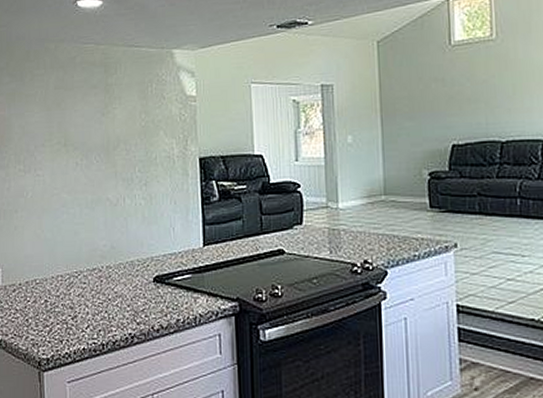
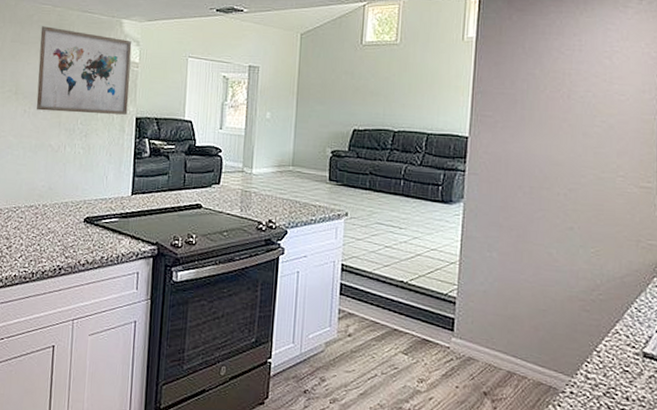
wall art: none [85,67,189,162] -> present [36,26,132,115]

